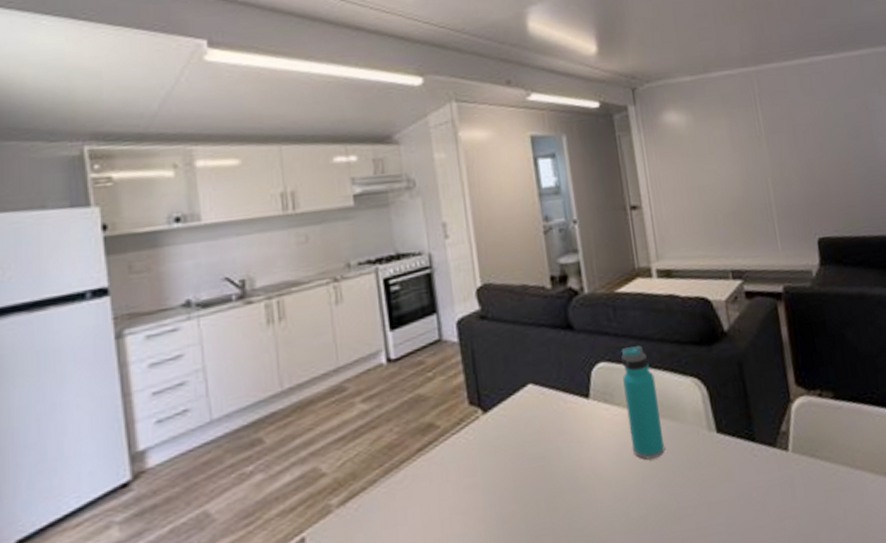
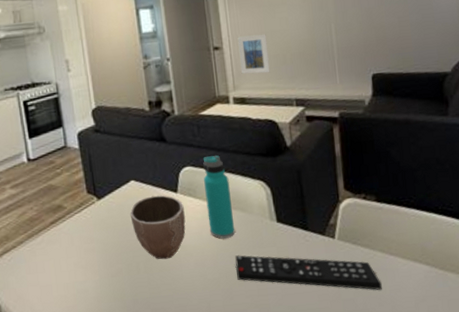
decorative bowl: none [527,402,601,494] -> present [130,195,186,260]
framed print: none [659,189,700,240] -> present [237,34,270,74]
remote control: none [666,479,850,518] -> present [235,255,382,290]

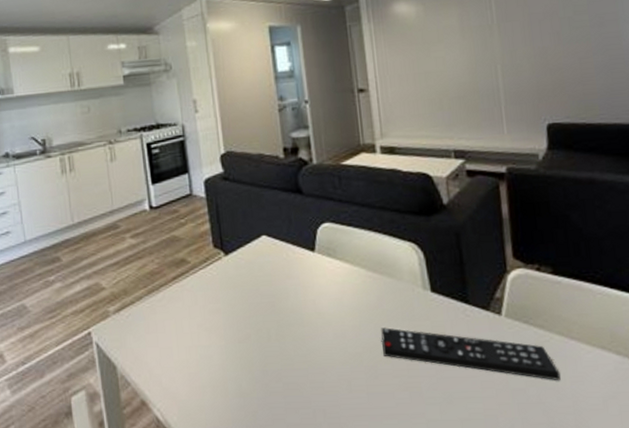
decorative bowl: present [130,195,186,260] -> none [260,253,324,327]
water bottle: present [203,155,236,239] -> none [345,210,382,307]
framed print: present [237,34,270,74] -> none [386,75,424,120]

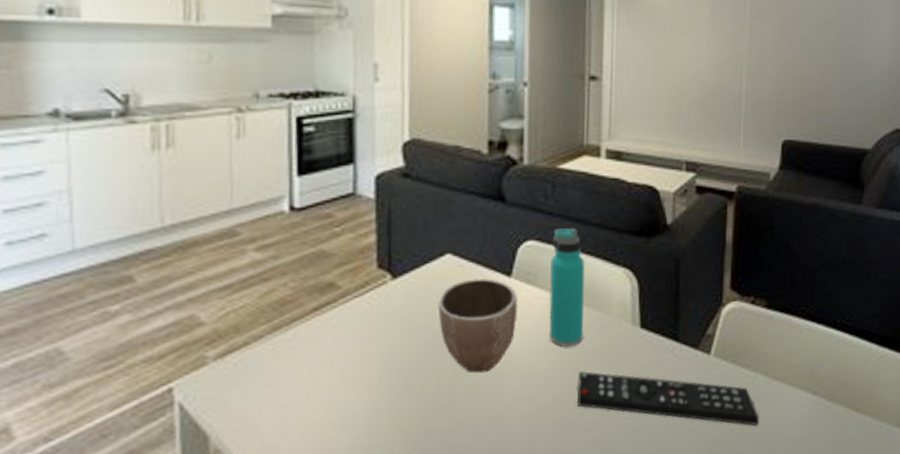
decorative bowl: none [260,253,324,327] -> present [438,278,518,373]
water bottle: none [345,210,382,307] -> present [548,227,585,347]

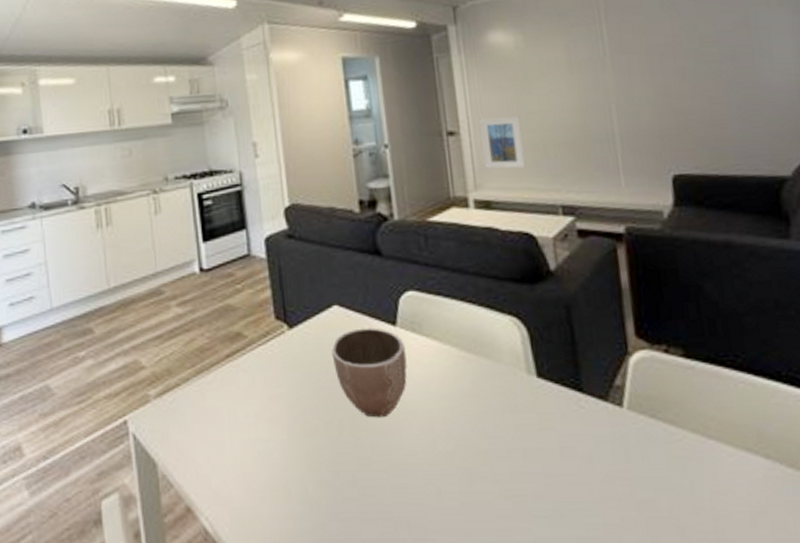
water bottle: present [548,227,585,347] -> none [432,276,477,395]
remote control: present [576,371,759,426] -> none [476,420,698,490]
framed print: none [621,66,661,121] -> present [480,116,525,169]

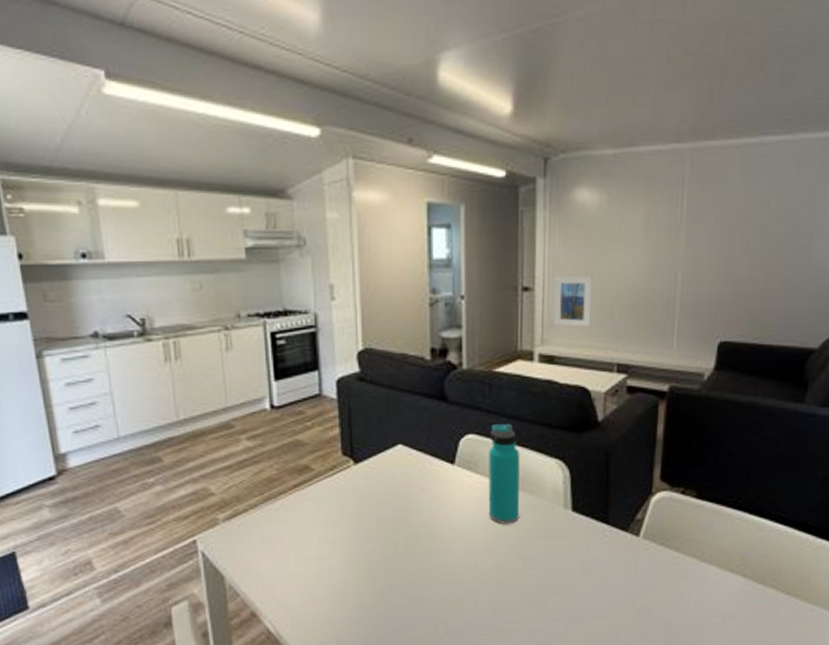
decorative bowl: present [331,327,407,418] -> none [393,465,460,542]
water bottle: none [432,276,477,395] -> present [488,423,520,524]

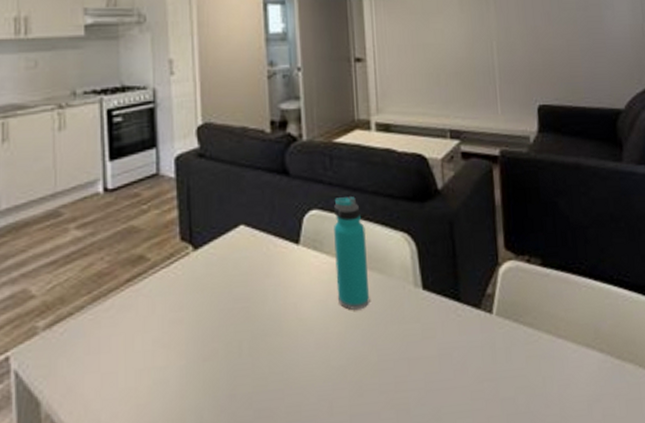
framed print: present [553,276,592,327] -> none [384,47,421,95]

